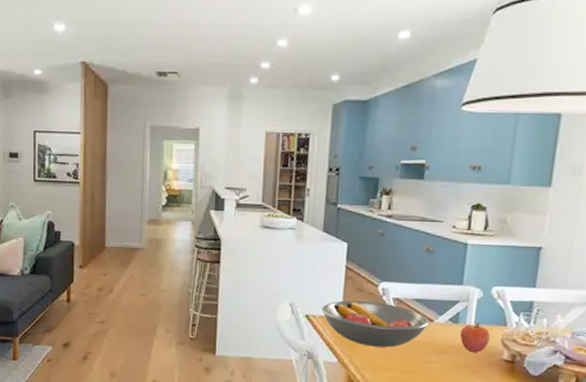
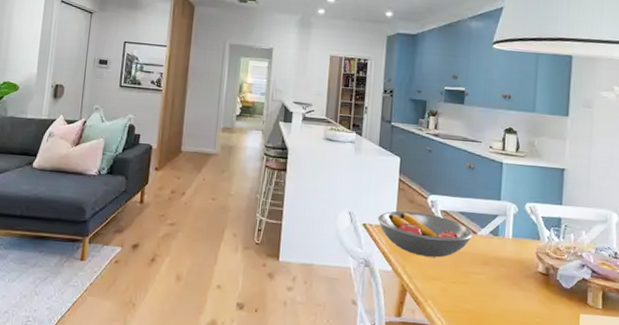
apple: present [460,323,490,353] -> none [500,236,526,265]

